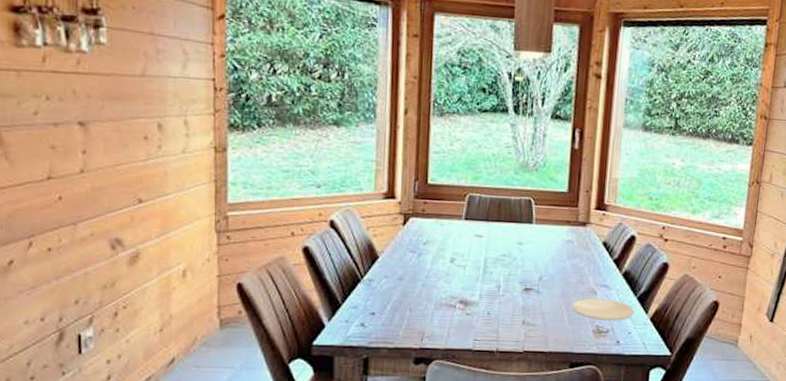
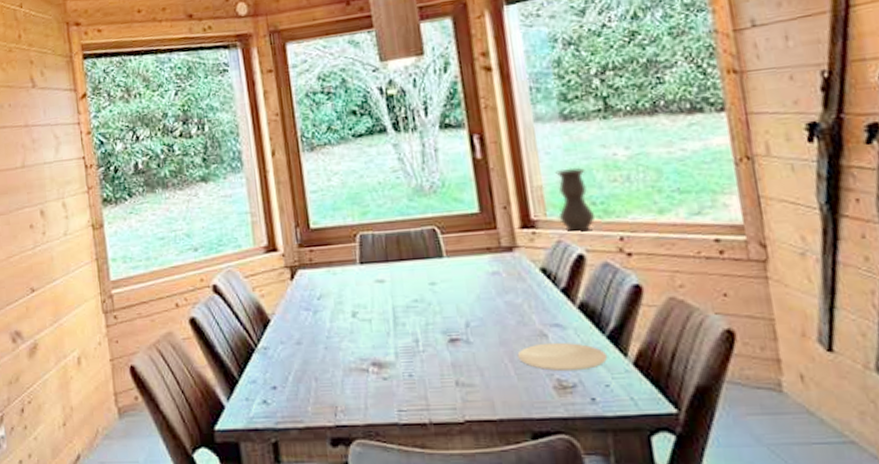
vase: none [624,168,651,219] -> present [555,167,596,233]

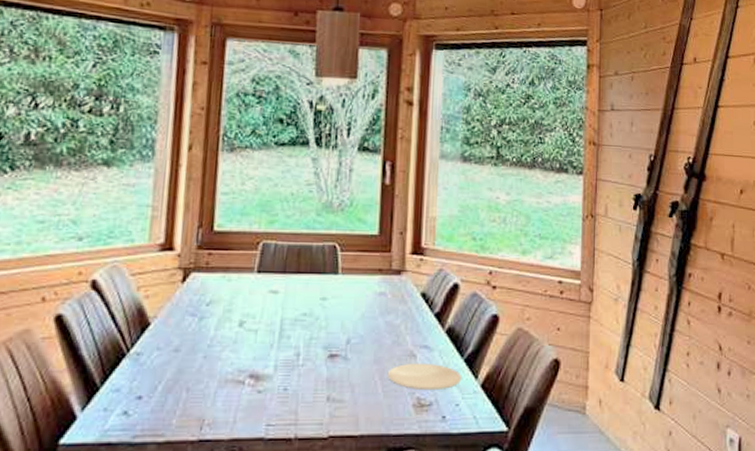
vase: present [555,167,596,233] -> none [444,204,474,263]

